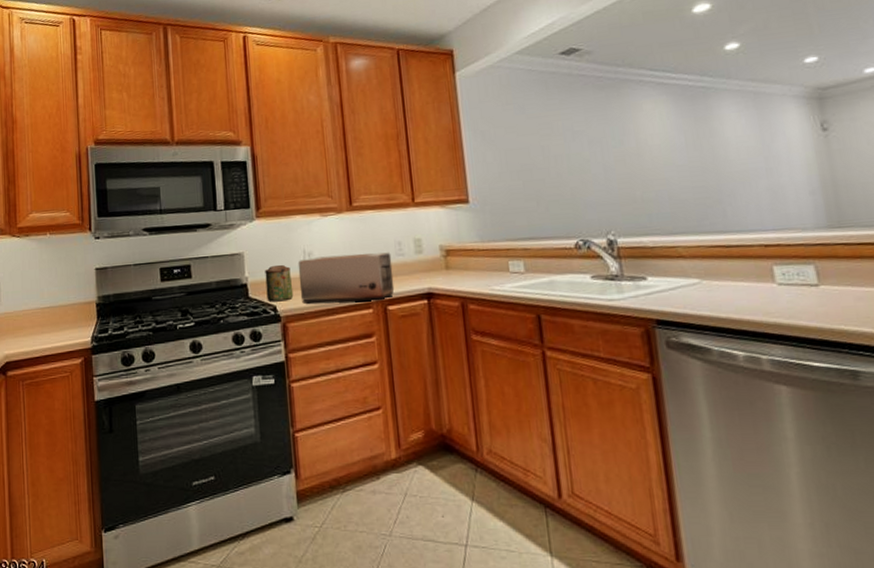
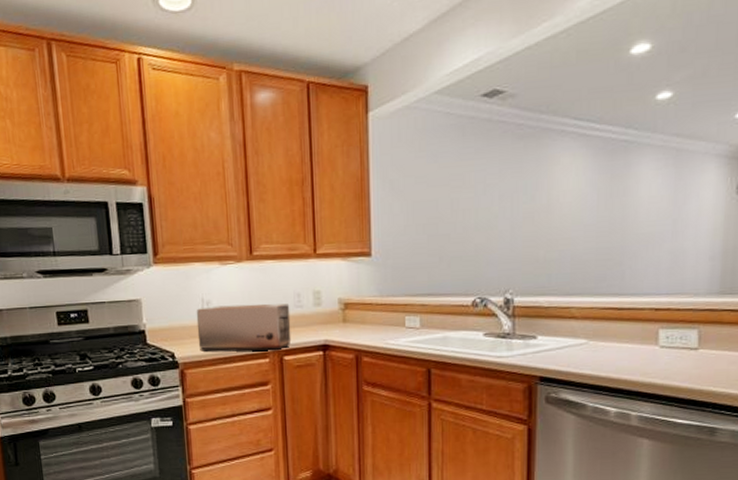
canister: present [265,265,294,302] -> none [163,313,192,349]

